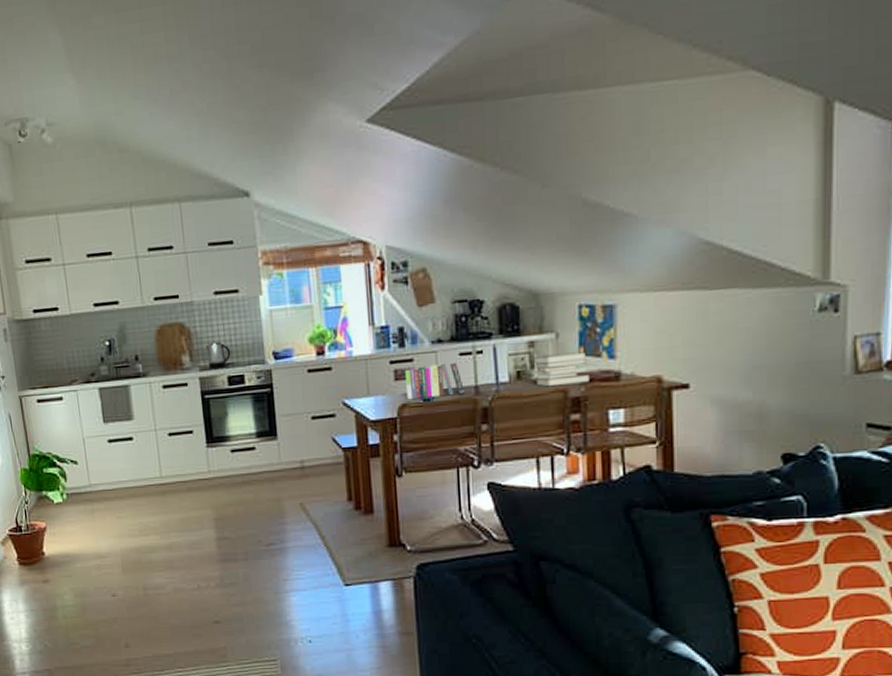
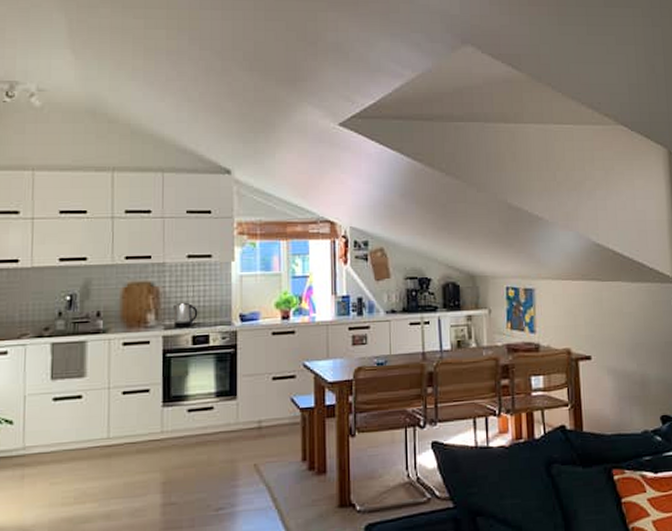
books: present [404,361,466,400] -> none [361,330,414,364]
books: present [534,351,589,387] -> none [472,326,516,355]

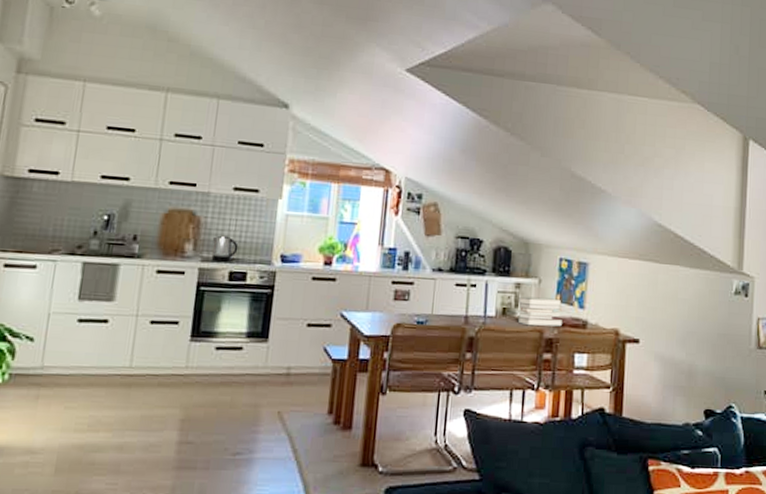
books: none [472,326,516,355] -> present [517,296,562,327]

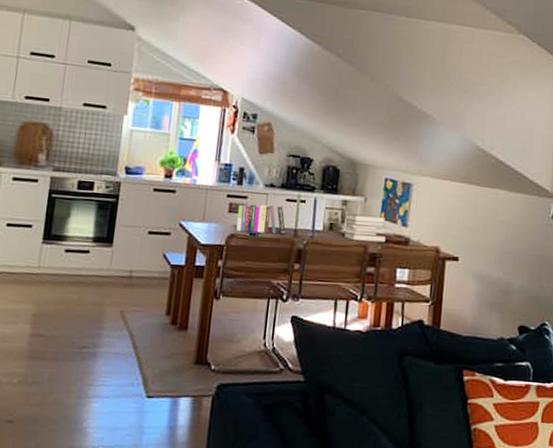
kettle: present [211,235,239,262] -> none [62,147,87,172]
books: none [403,288,456,323] -> present [236,202,286,235]

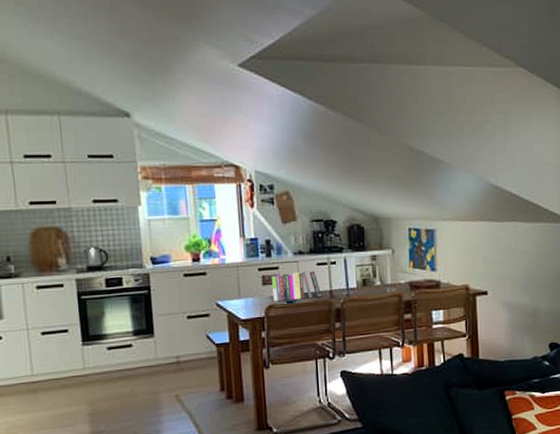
kettle: none [62,147,87,172] -> present [84,246,109,271]
books: present [343,213,386,243] -> none [376,265,418,292]

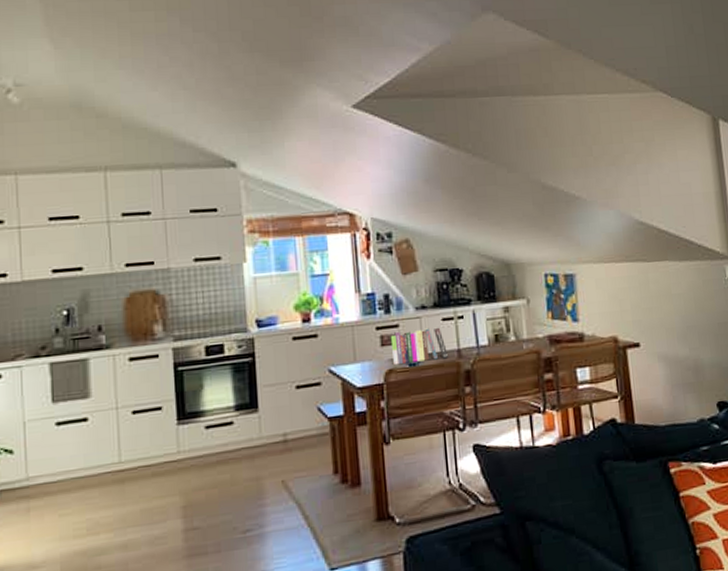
kettle: present [84,246,109,271] -> none [182,310,210,339]

